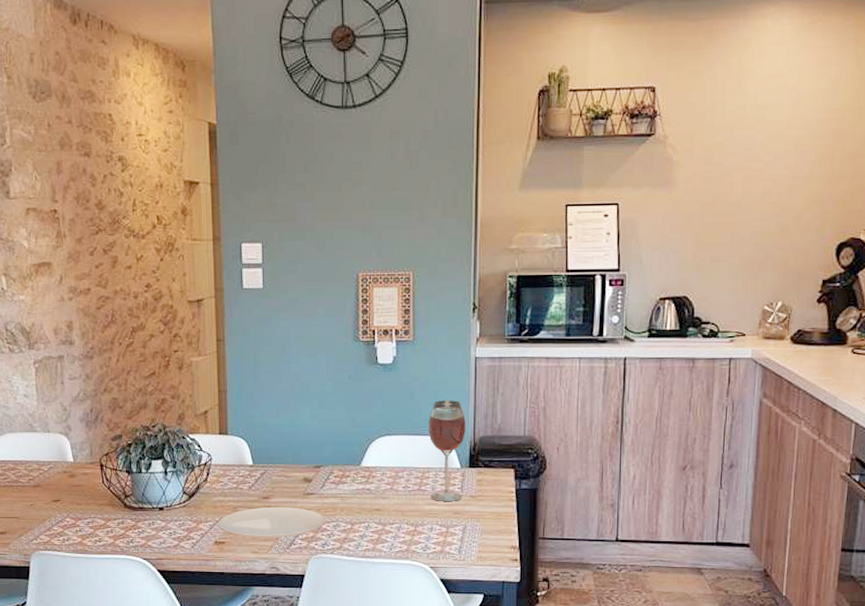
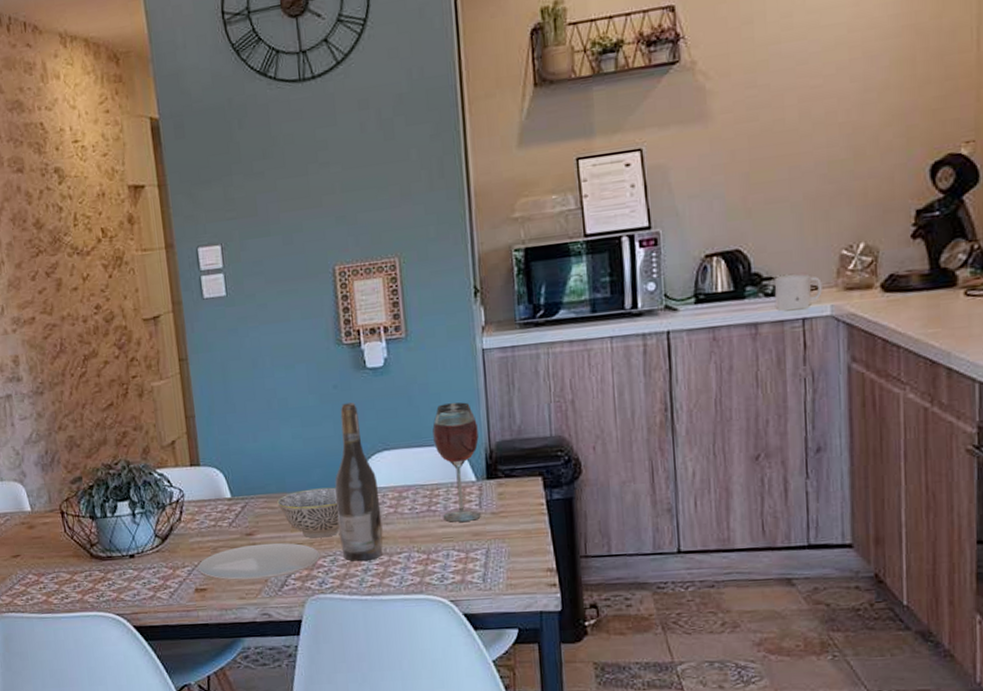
bowl: none [292,463,344,506] -> present [277,487,340,538]
wine bottle: none [342,392,380,528] -> present [335,402,383,561]
mug: none [709,322,747,351] -> present [773,274,822,312]

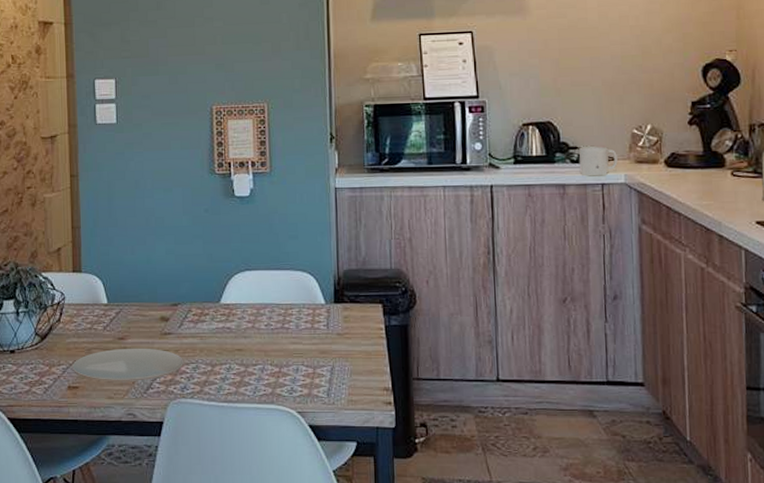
bowl: present [277,487,340,538] -> none [148,300,203,346]
wine bottle: present [335,402,383,561] -> none [201,226,241,370]
wineglass: present [432,402,481,522] -> none [289,233,329,340]

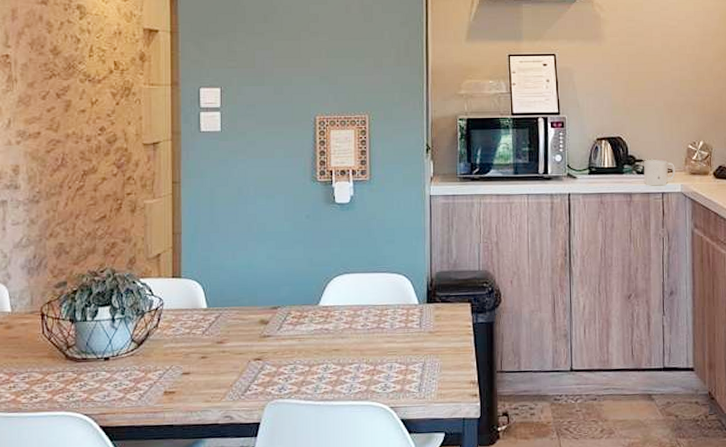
plate: present [72,348,184,381] -> none [169,351,283,385]

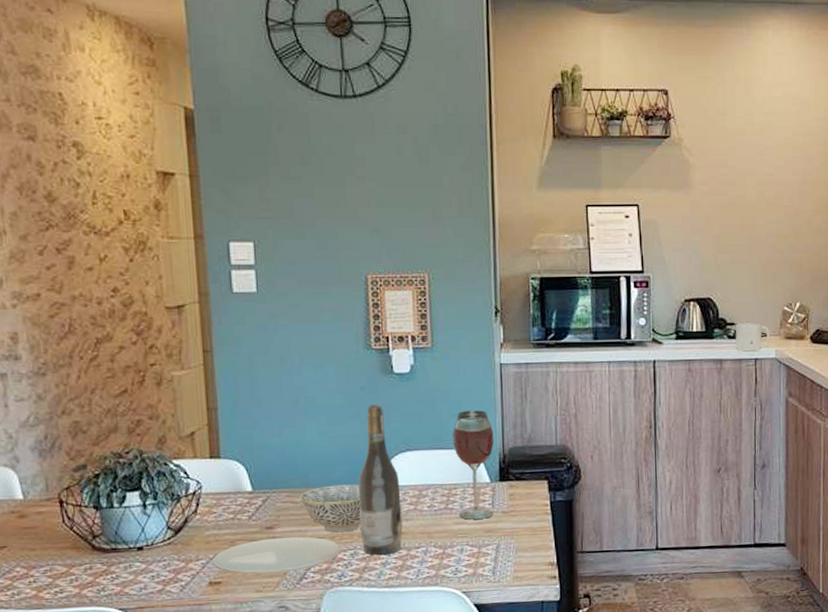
plate: none [169,351,283,385] -> present [213,536,341,575]
bowl: none [248,303,302,348] -> present [300,484,361,533]
wine bottle: none [300,231,338,370] -> present [358,404,403,555]
wineglass: none [386,237,422,339] -> present [453,410,494,520]

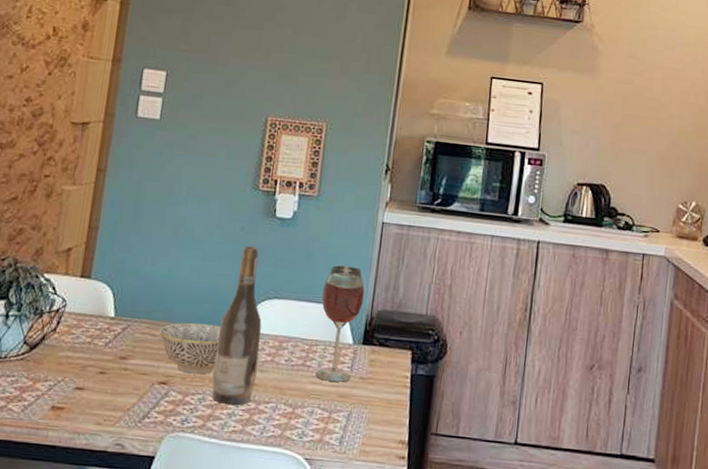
plate: present [213,536,341,575] -> none [60,369,190,408]
mug: present [735,323,770,352] -> none [624,214,661,247]

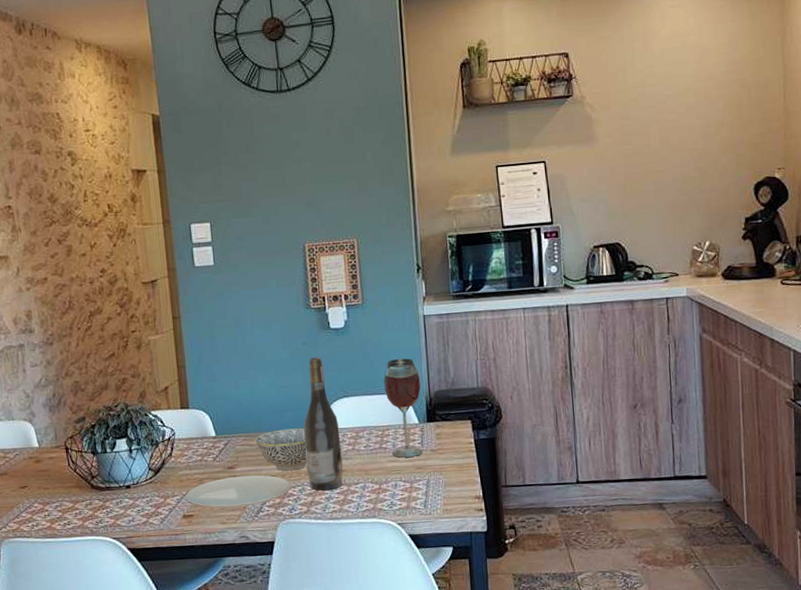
plate: none [60,369,190,408] -> present [186,475,291,509]

